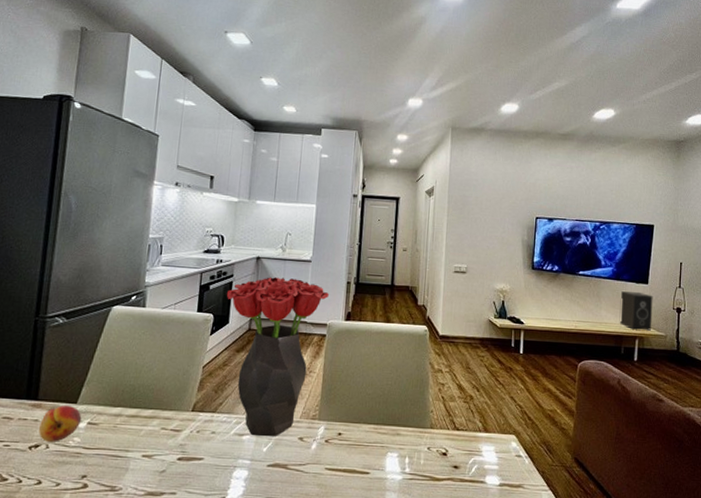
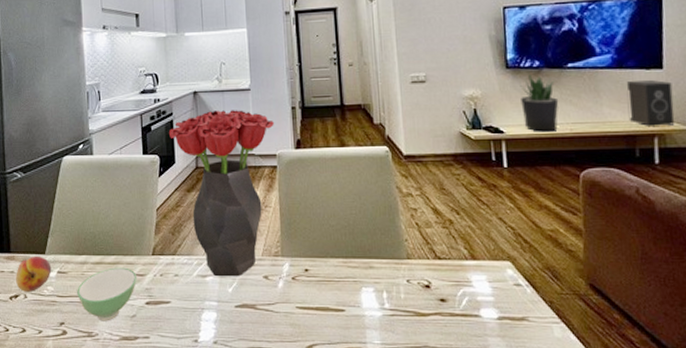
bowl: none [105,421,173,476] -> present [77,267,138,322]
planter: none [540,275,569,327] -> present [520,72,559,132]

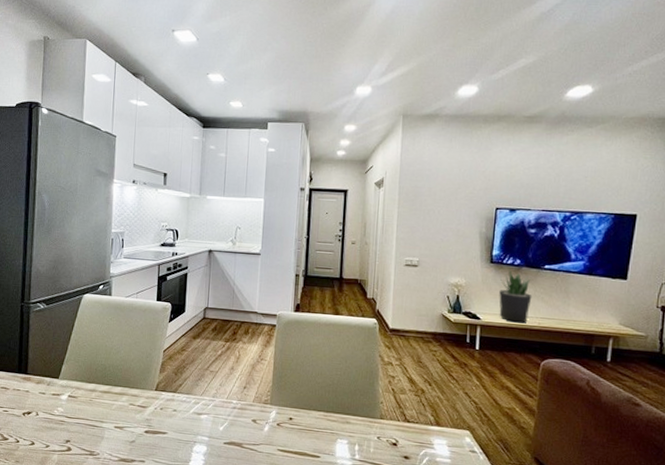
fruit: present [16,255,52,293] -> none [30,379,64,411]
bowl: present [77,267,138,322] -> none [84,397,140,444]
bouquet: present [168,110,274,277] -> none [182,269,278,417]
speaker: present [627,80,675,126] -> none [590,287,633,330]

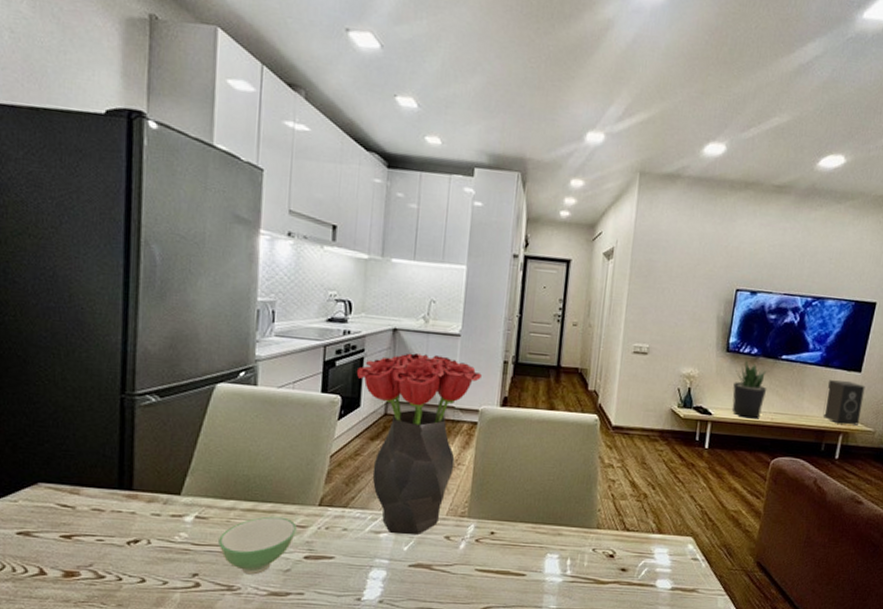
bowl: none [84,397,140,444] -> present [218,516,298,575]
bouquet: none [182,269,278,417] -> present [356,353,482,535]
speaker: none [590,287,633,330] -> present [822,380,865,426]

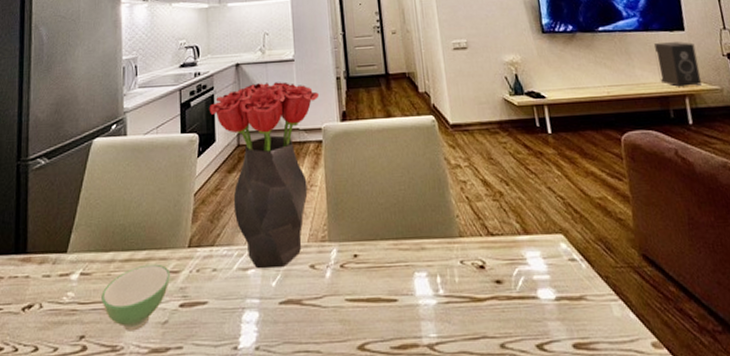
planter: present [731,359,767,419] -> none [557,37,596,96]

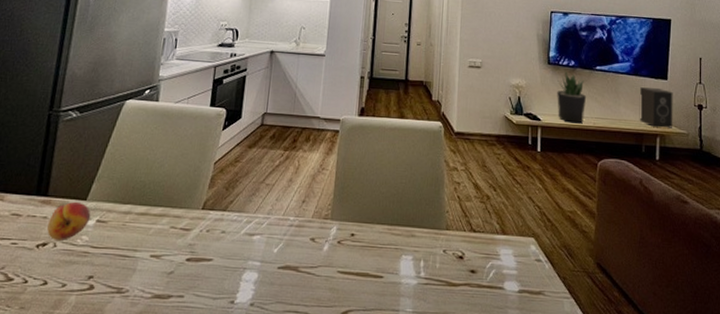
fruit: none [31,255,74,302] -> present [47,201,91,242]
bowl: present [101,264,171,331] -> none [113,219,183,277]
bouquet: present [209,82,319,269] -> none [239,71,342,237]
planter: none [557,37,596,96] -> present [557,70,587,124]

